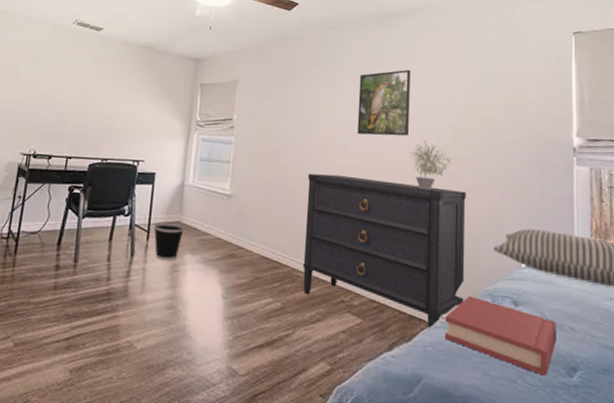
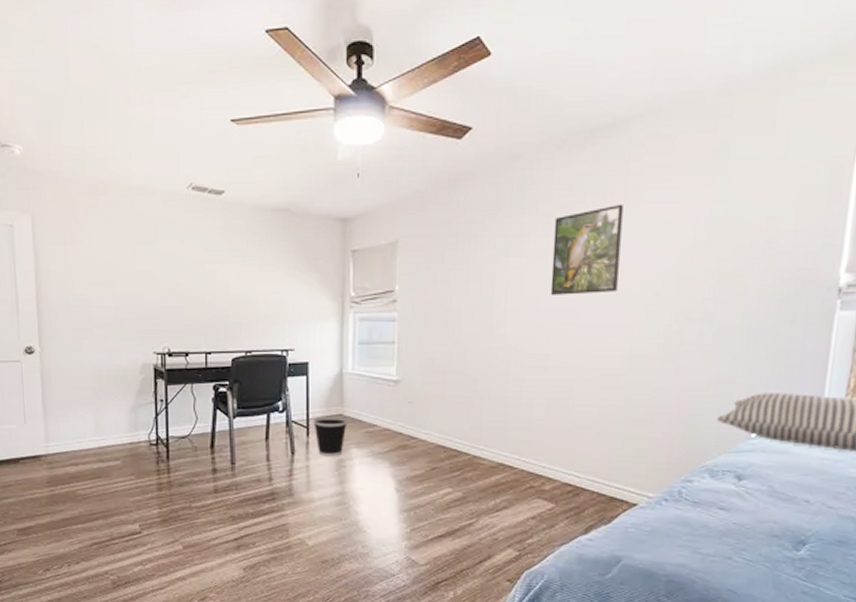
dresser: present [303,173,467,328] -> none [485,347,689,509]
potted plant: present [410,140,451,189] -> none [619,295,671,355]
hardback book: present [444,295,557,376] -> none [650,472,787,551]

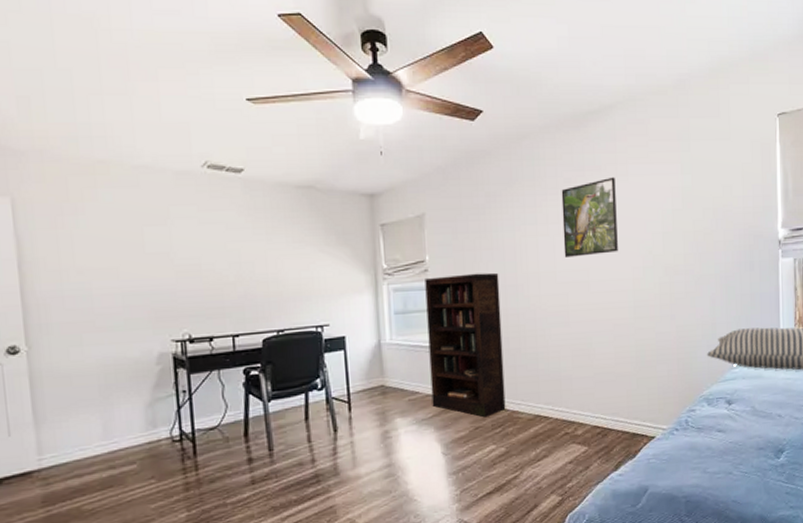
wastebasket: present [313,417,348,457] -> none [355,388,390,430]
bookcase: none [389,307,473,459] -> present [425,272,506,418]

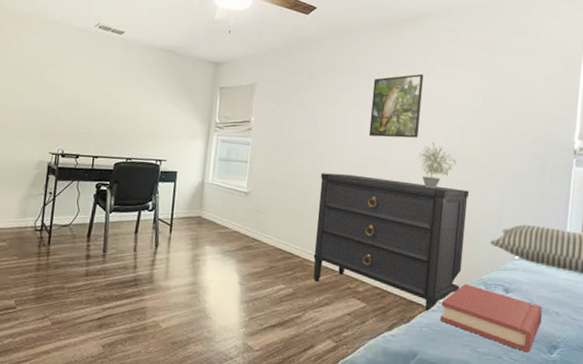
bookcase: present [425,272,506,418] -> none [237,135,310,260]
dresser: none [516,302,683,442] -> present [313,173,470,312]
potted plant: none [621,254,662,306] -> present [419,142,457,188]
hardback book: none [665,403,766,463] -> present [440,283,542,353]

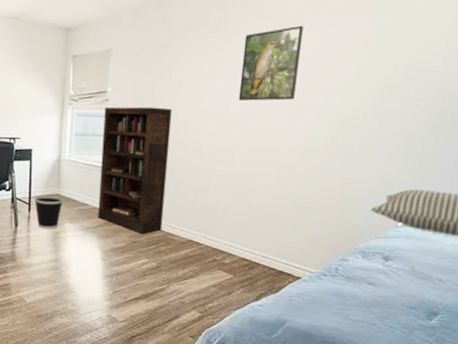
wastebasket: none [176,217,205,252] -> present [34,196,63,230]
bookcase: none [237,135,310,260] -> present [98,106,173,235]
dresser: present [313,173,470,312] -> none [177,143,351,282]
potted plant: present [419,142,457,188] -> none [294,104,338,154]
hardback book: present [440,283,542,353] -> none [311,252,425,320]

